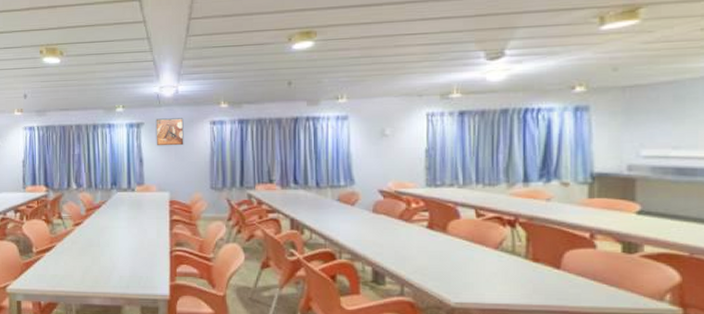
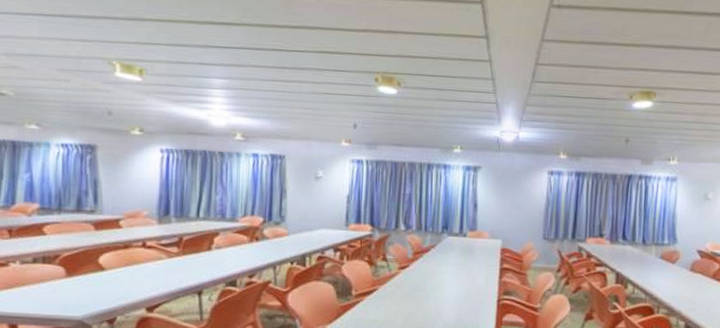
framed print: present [155,118,184,146] -> none [492,163,522,194]

